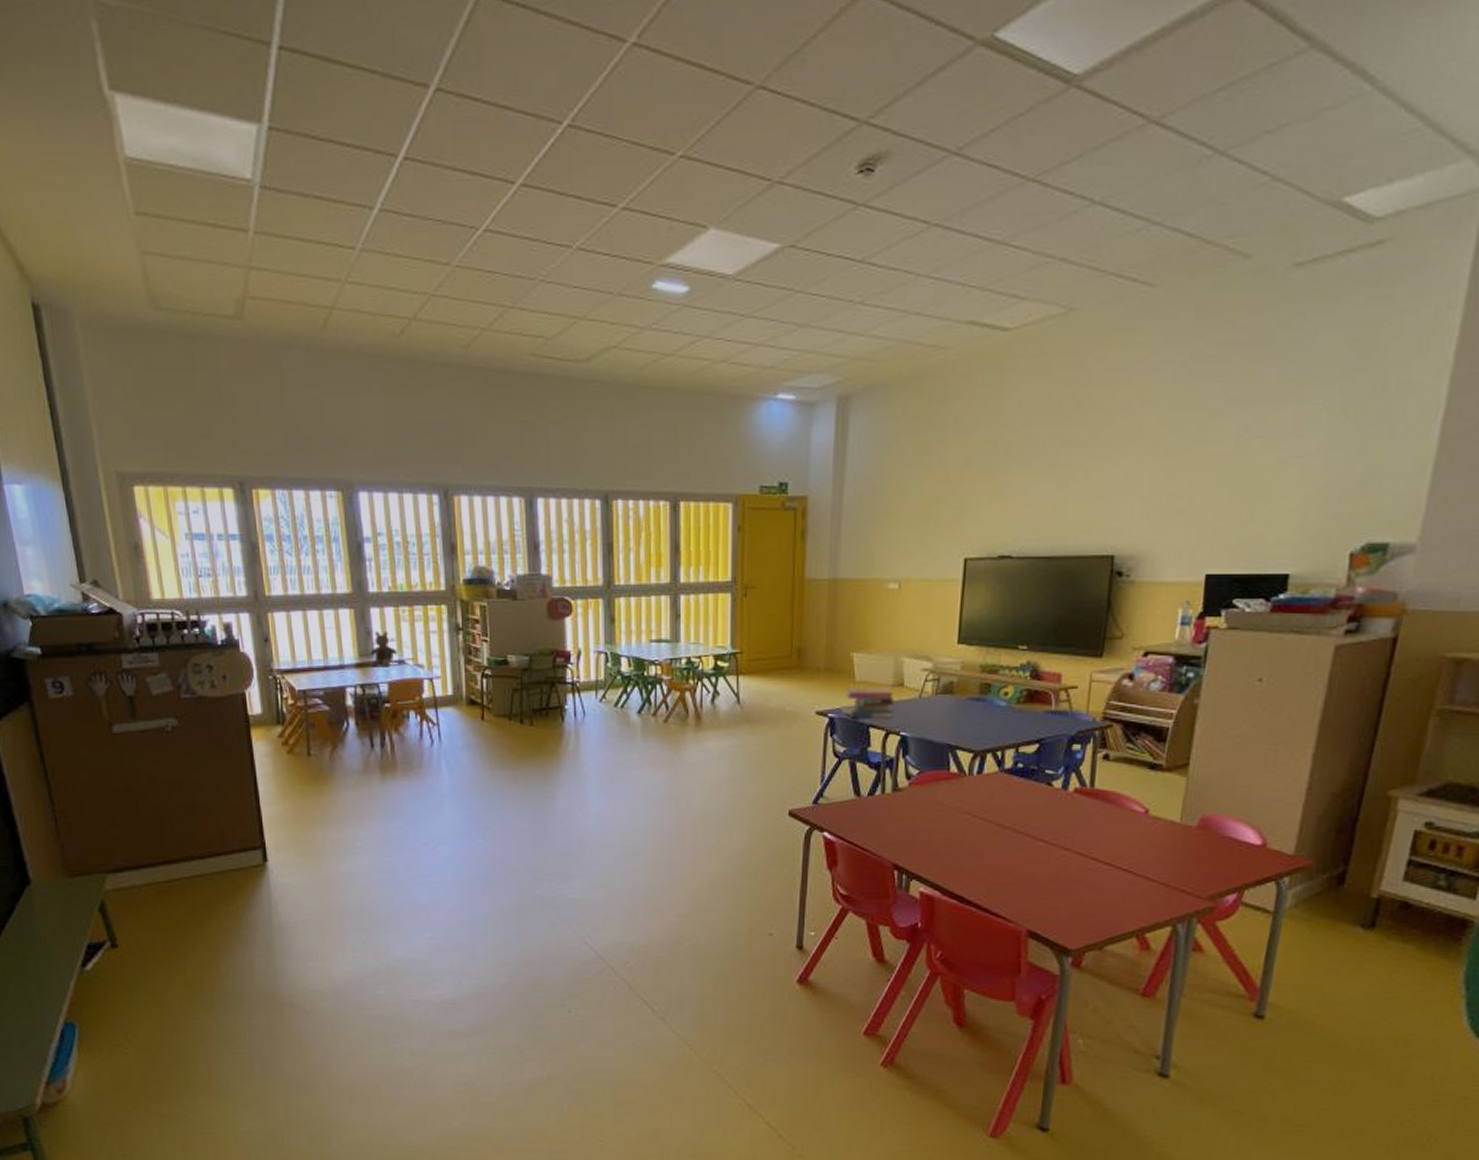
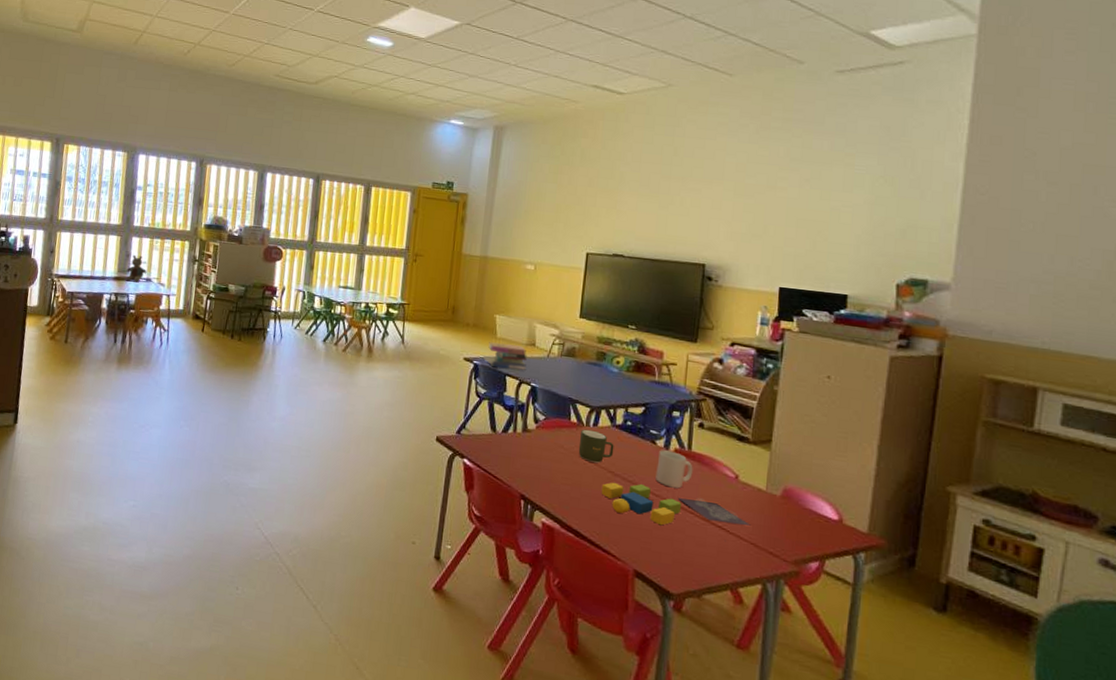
mug: none [960,779,1003,816] -> present [578,429,614,463]
toy blocks: none [988,833,1083,878] -> present [601,482,682,526]
cup: none [1052,791,1096,834] -> present [656,450,693,489]
paper sheet: none [1078,841,1161,886] -> present [678,498,751,542]

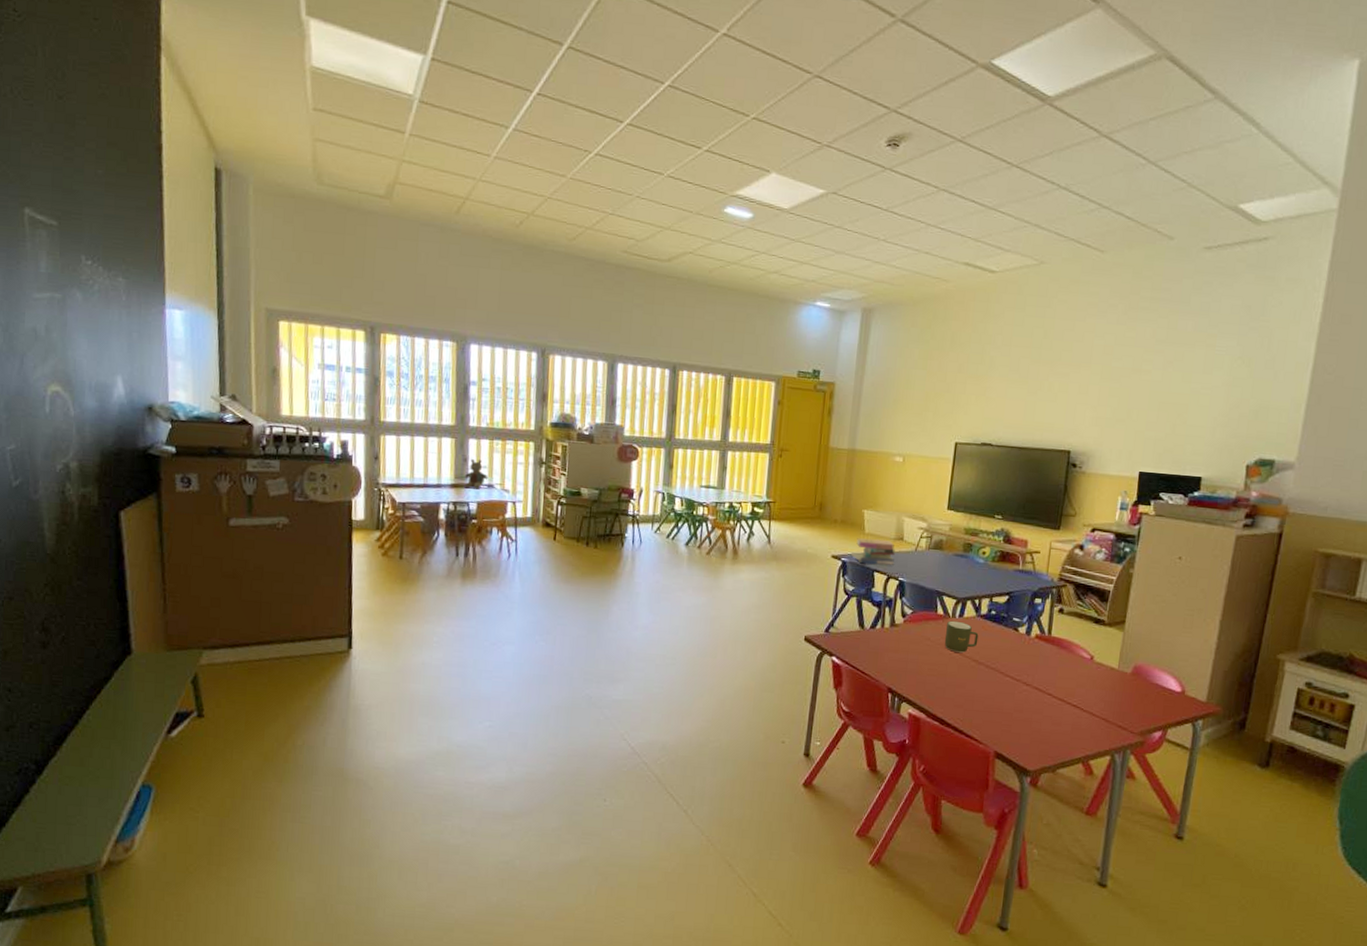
toy blocks: present [601,482,682,526] -> none [965,670,1041,708]
cup: present [656,450,693,489] -> none [1017,636,1052,673]
paper sheet: present [678,498,751,542] -> none [1037,680,1103,719]

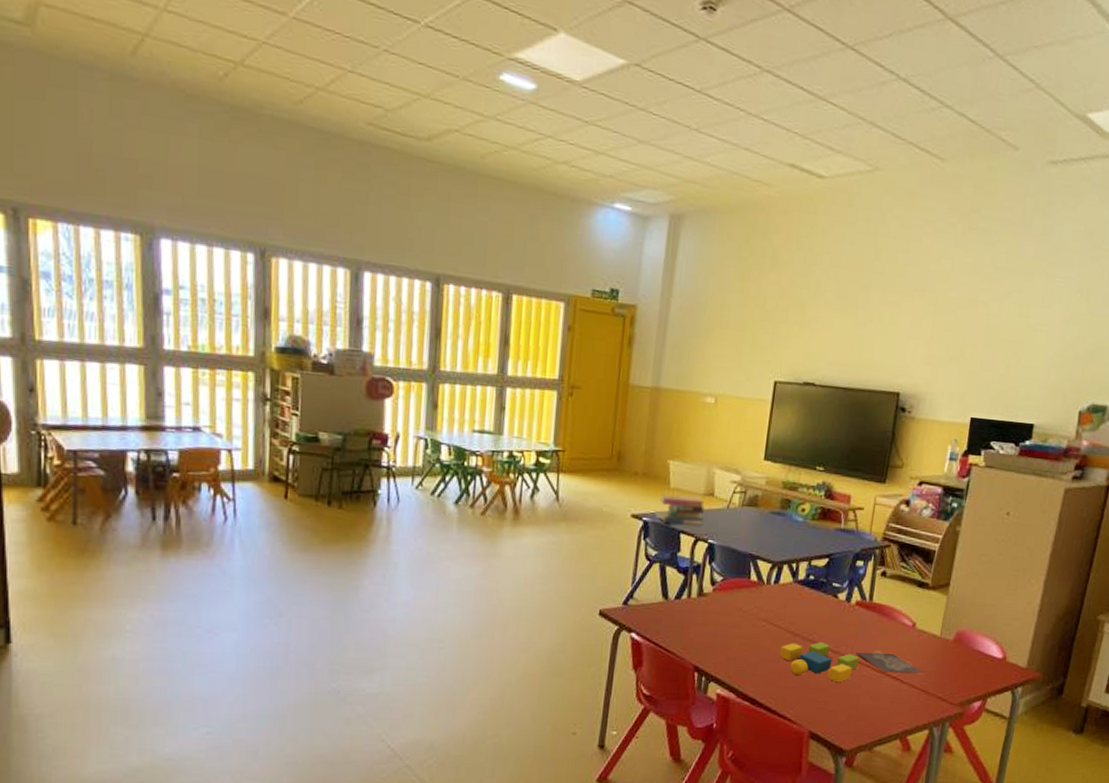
stuffed animal: present [463,459,488,489] -> none [159,393,193,433]
mug: present [944,620,979,653] -> none [757,587,795,624]
toy blocks: none [965,670,1041,708] -> present [779,641,860,683]
paper sheet: none [1037,680,1103,719] -> present [856,651,924,692]

